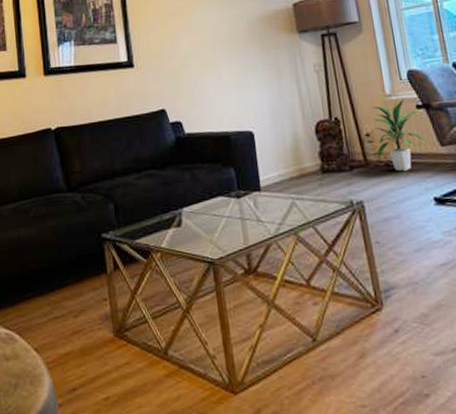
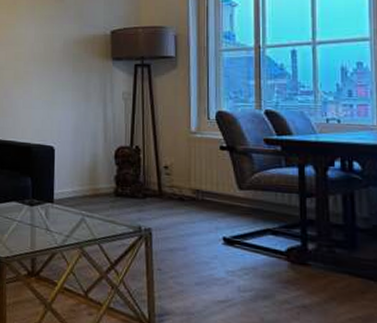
indoor plant: present [371,99,427,172] -> none [172,138,225,208]

